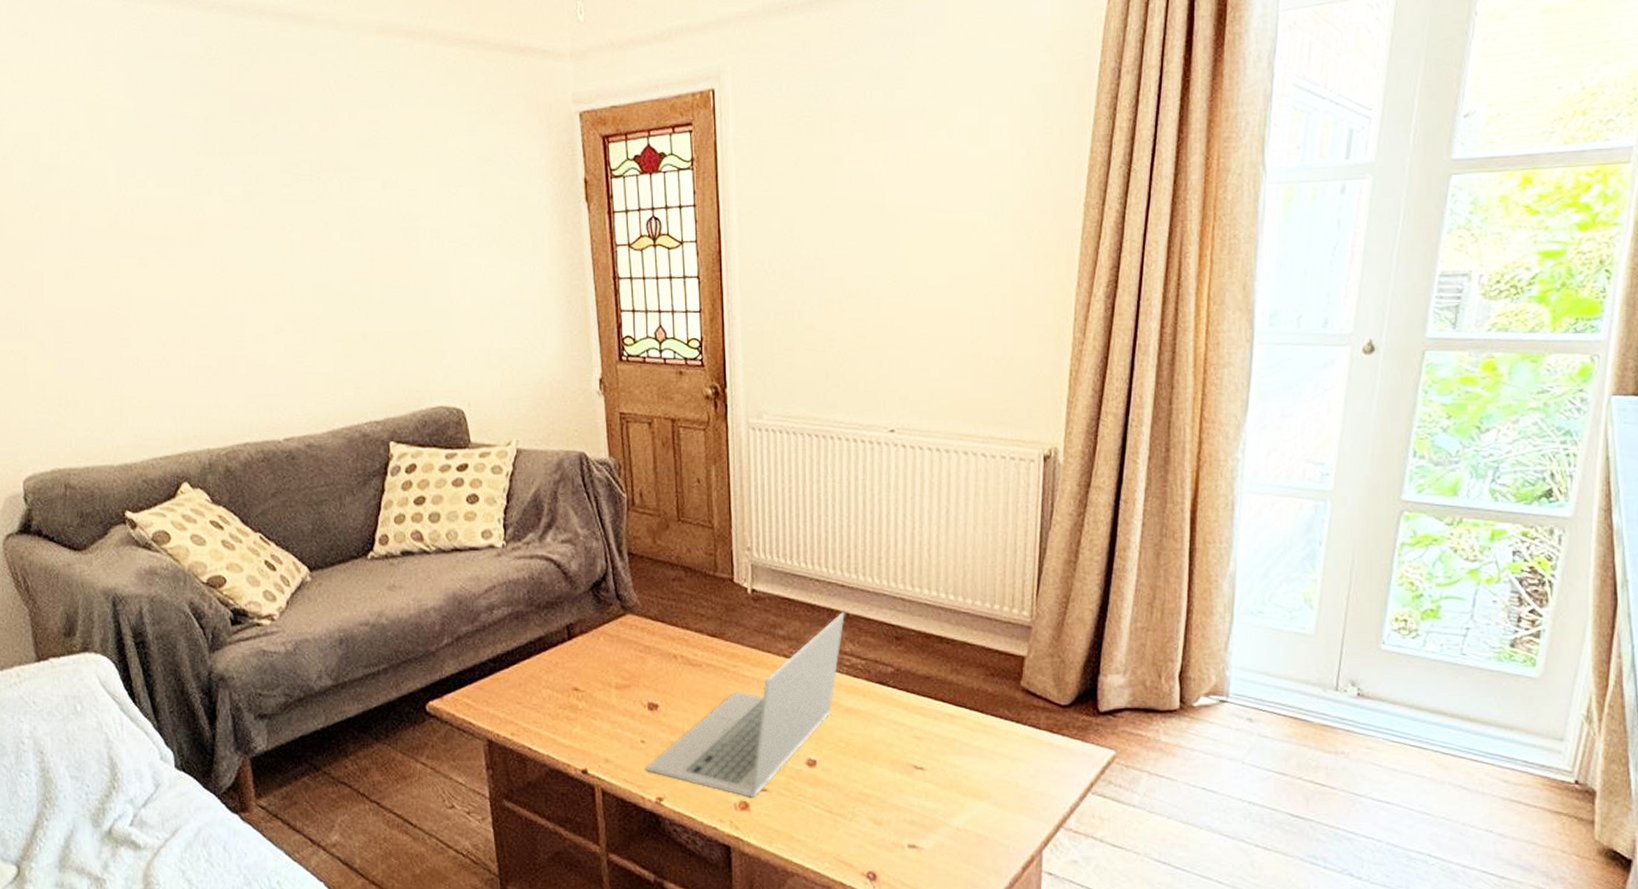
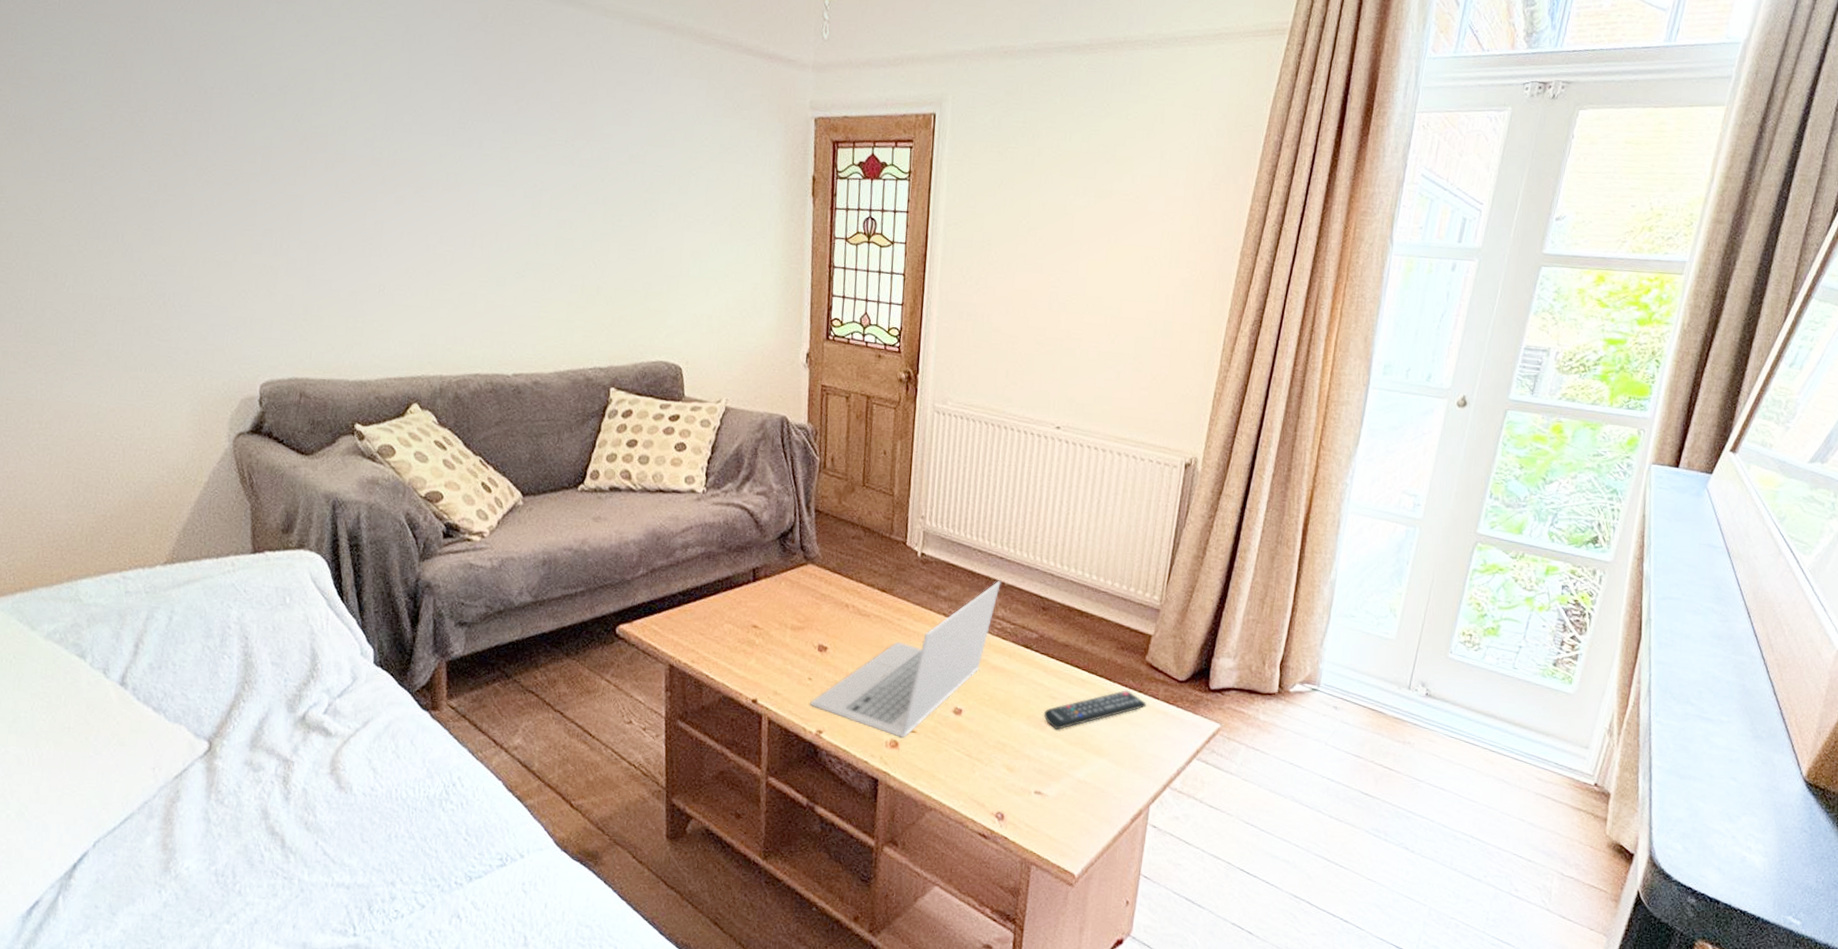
remote control: none [909,722,1027,773] -> present [1043,690,1147,730]

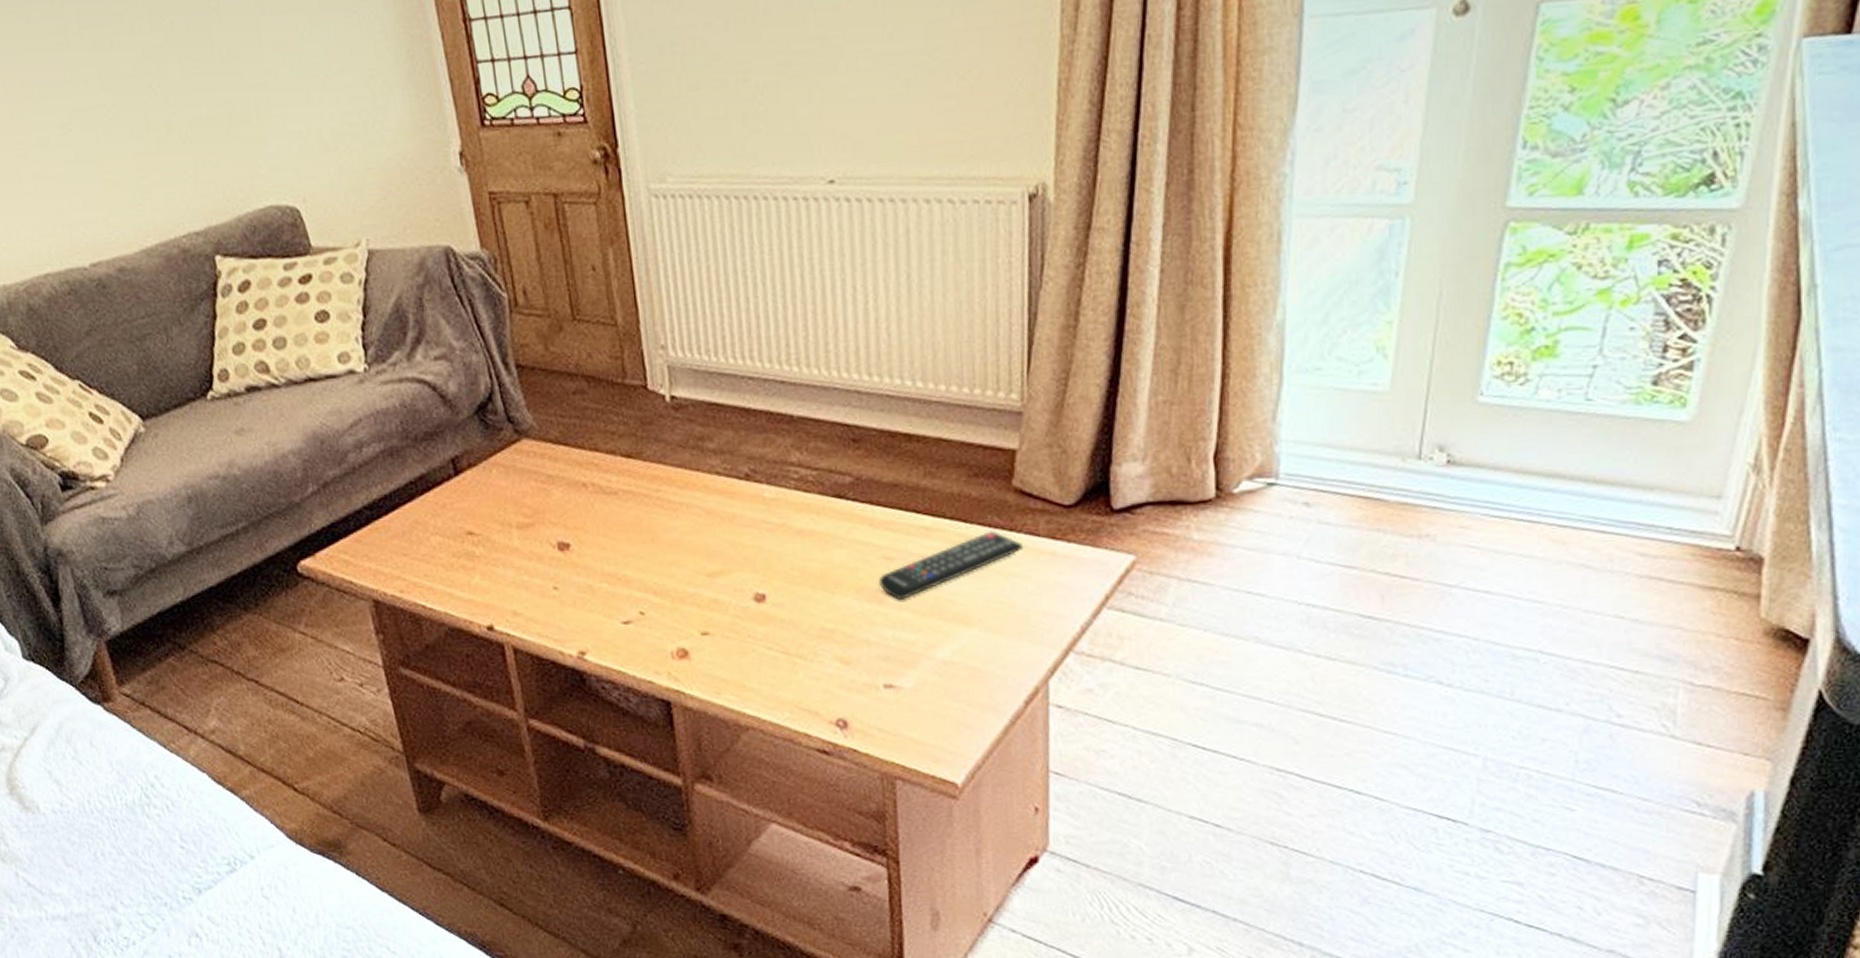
laptop: present [810,580,1002,738] -> none [562,413,789,644]

